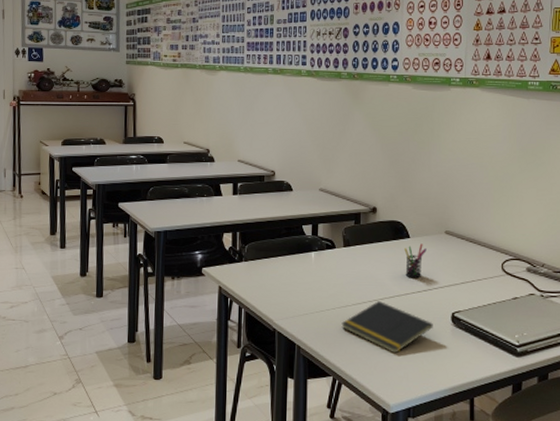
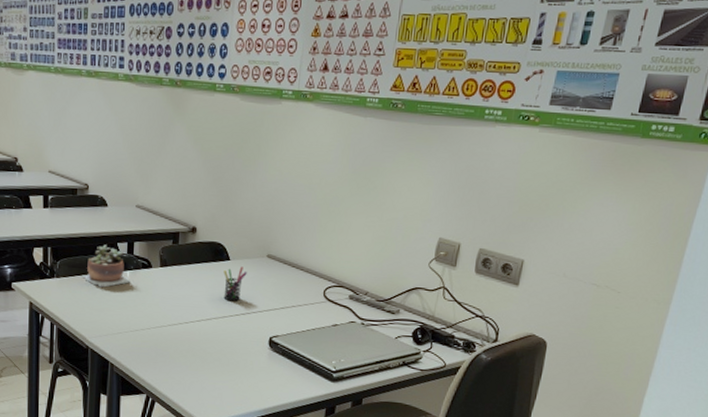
succulent plant: none [269,227,316,269] -> present [82,244,131,288]
notepad: present [341,301,433,354] -> none [156,323,250,375]

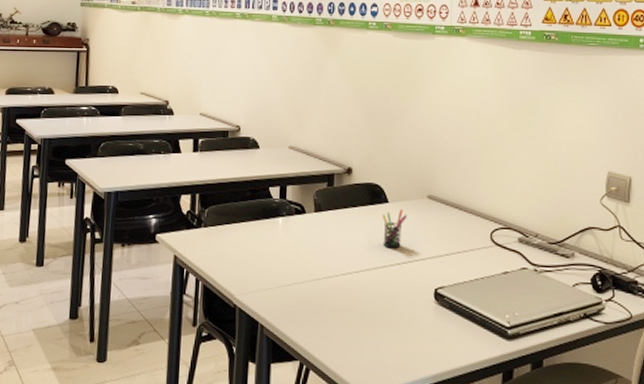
succulent plant: present [82,244,131,288] -> none [231,189,283,237]

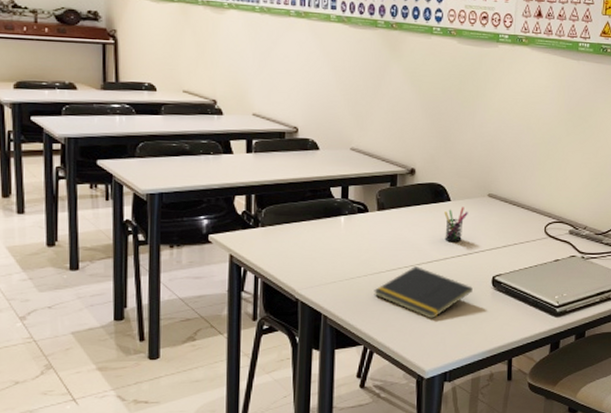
notepad: none [310,274,414,335] -> present [374,266,473,319]

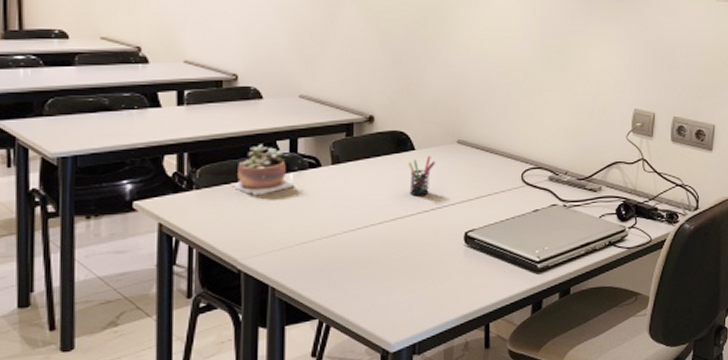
succulent plant: none [291,190,346,235] -> present [231,144,295,196]
notepad: present [374,266,473,319] -> none [329,226,443,285]

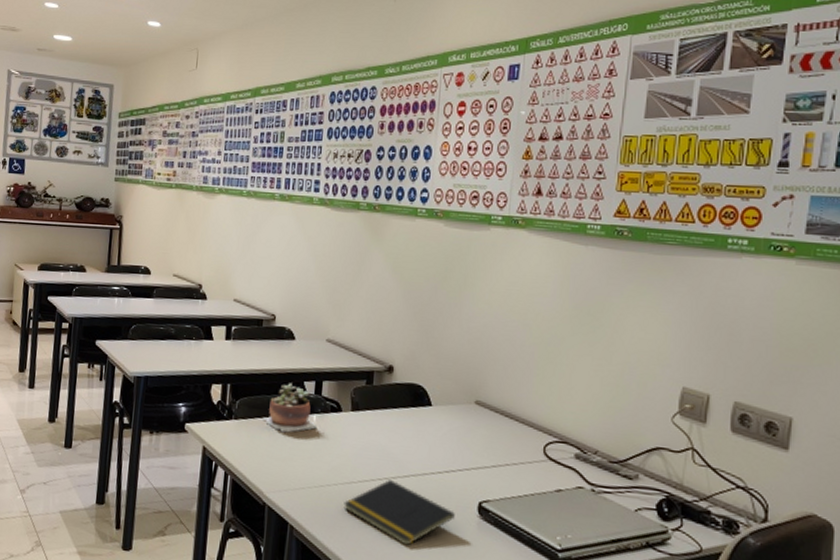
notepad: none [329,226,443,285] -> present [343,480,455,546]
pen holder: present [408,156,435,197] -> none [424,414,452,456]

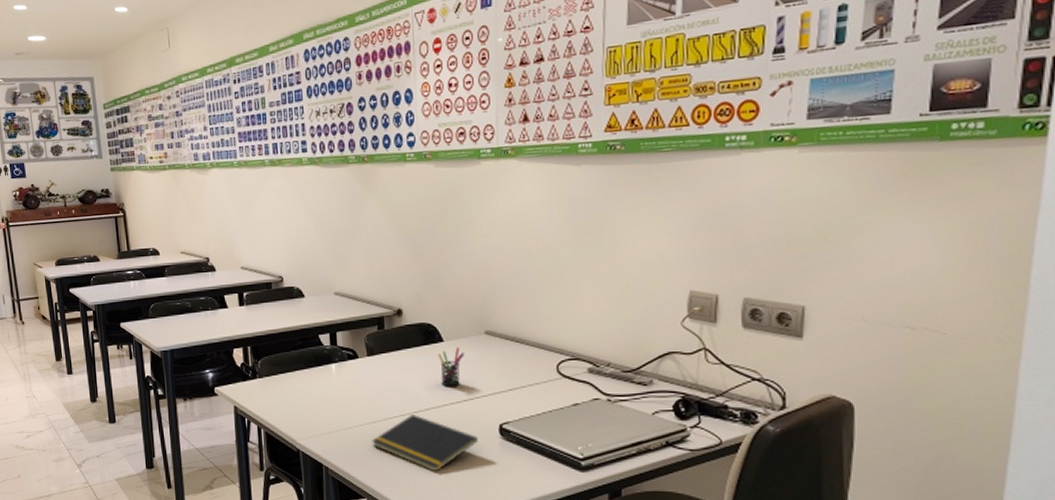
succulent plant: present [263,383,318,433] -> none [285,338,338,384]
pen holder: none [424,414,452,456] -> present [438,347,464,387]

